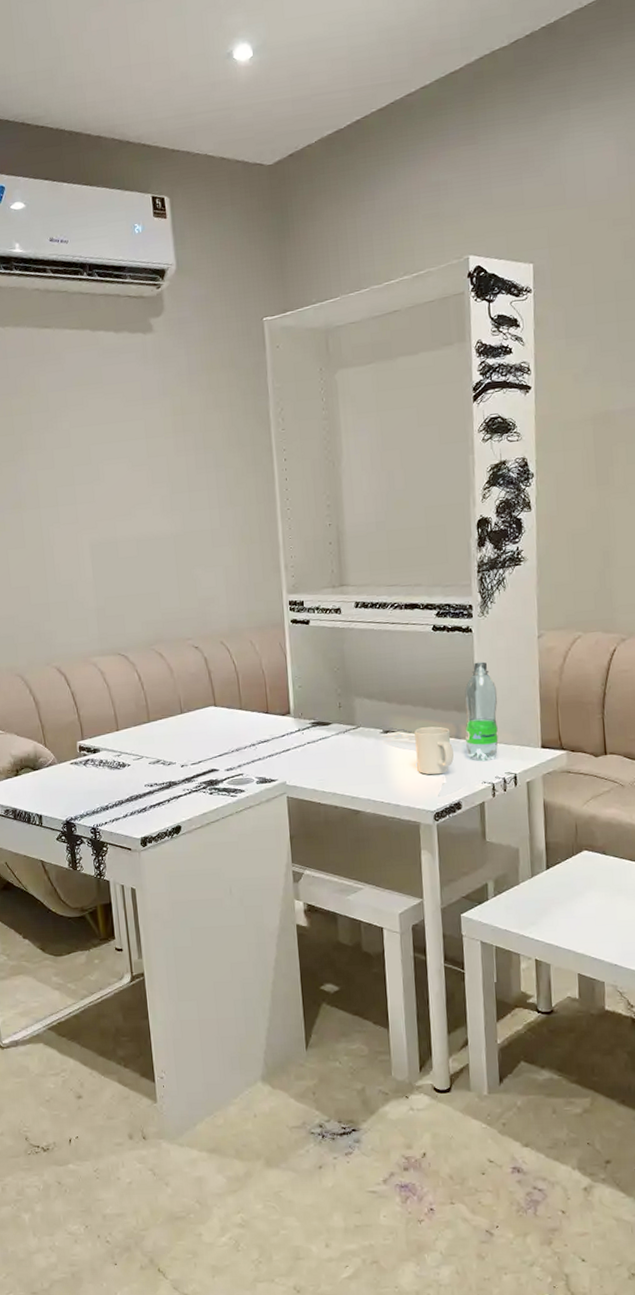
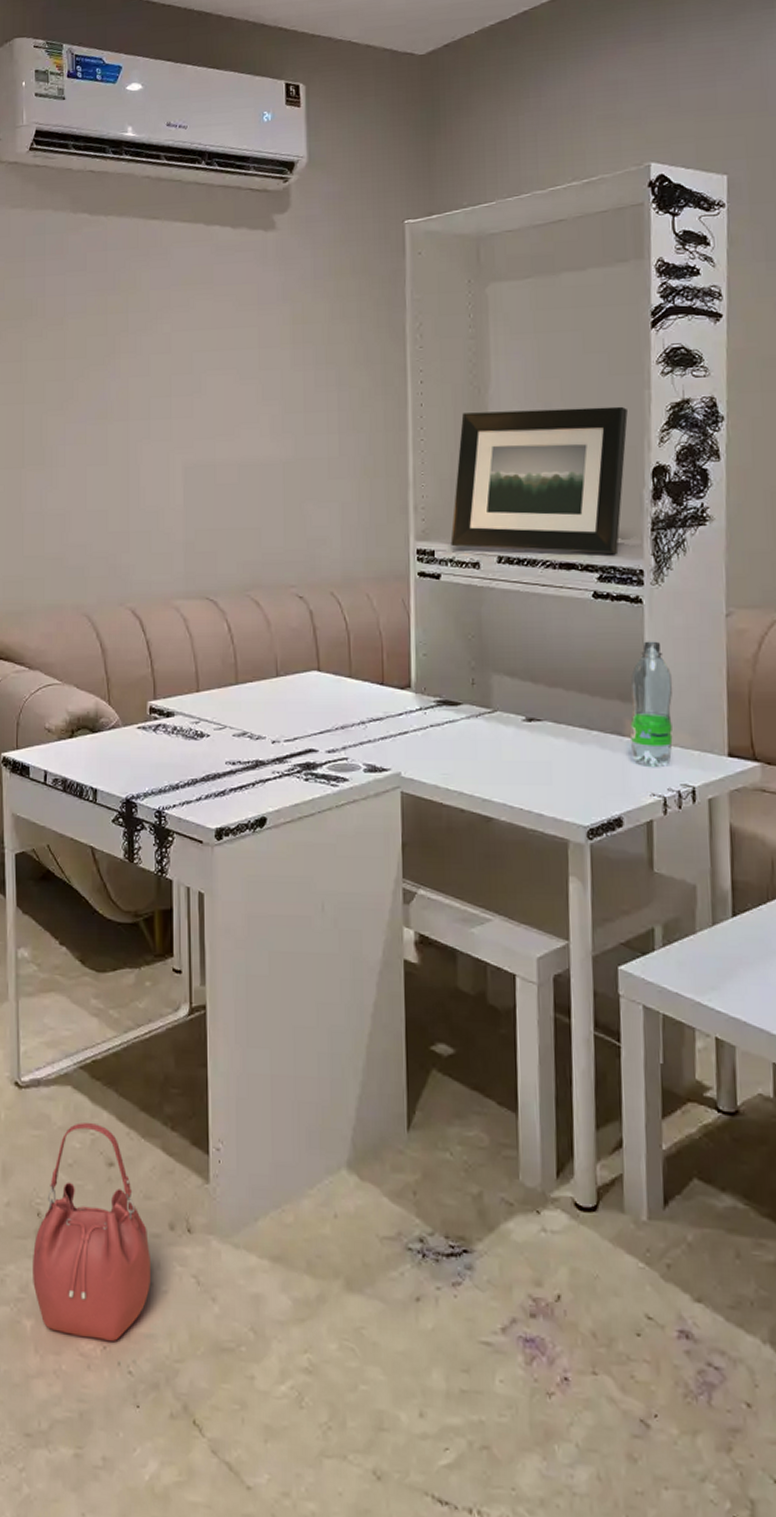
handbag: none [25,1069,118,1222] -> present [32,1123,150,1342]
picture frame: none [316,470,456,598] -> present [450,406,628,554]
mug: present [414,726,454,775] -> none [566,718,615,780]

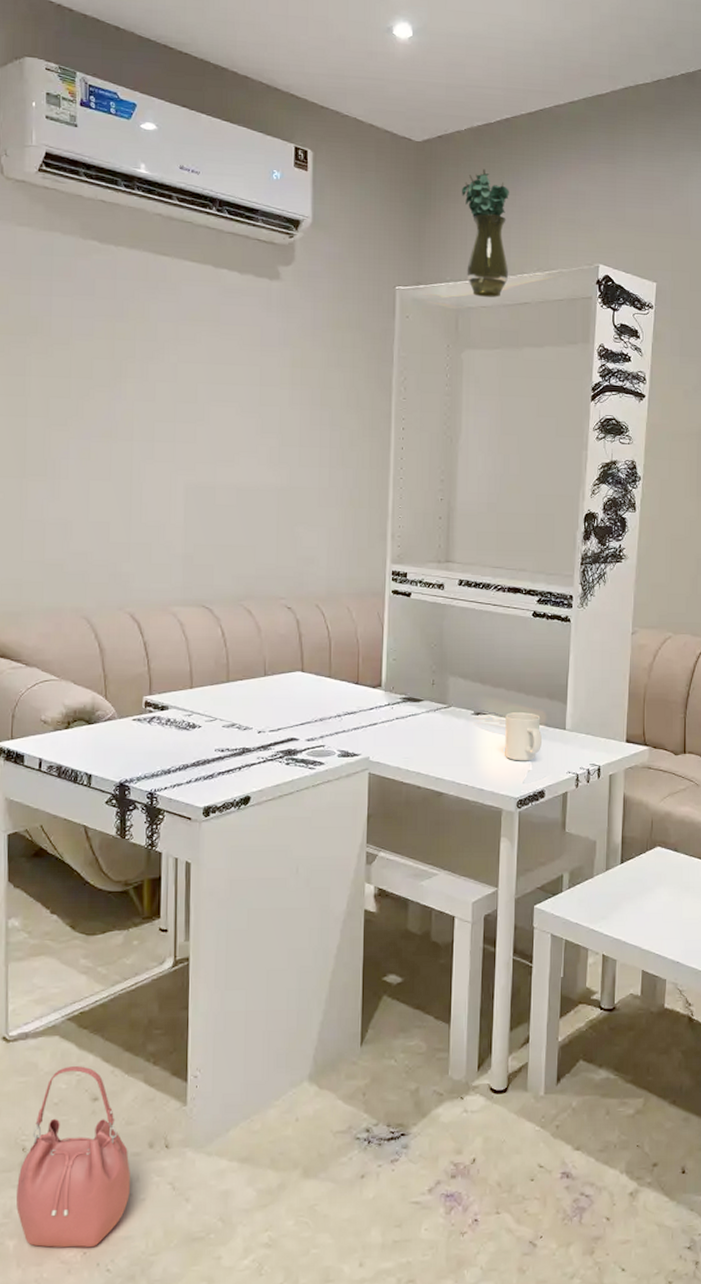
picture frame: present [450,406,628,554] -> none [421,458,569,582]
vase: none [476,72,537,220] -> present [462,168,509,298]
mug: none [566,718,615,780] -> present [505,712,542,761]
bottle: present [630,641,673,768] -> none [554,652,589,752]

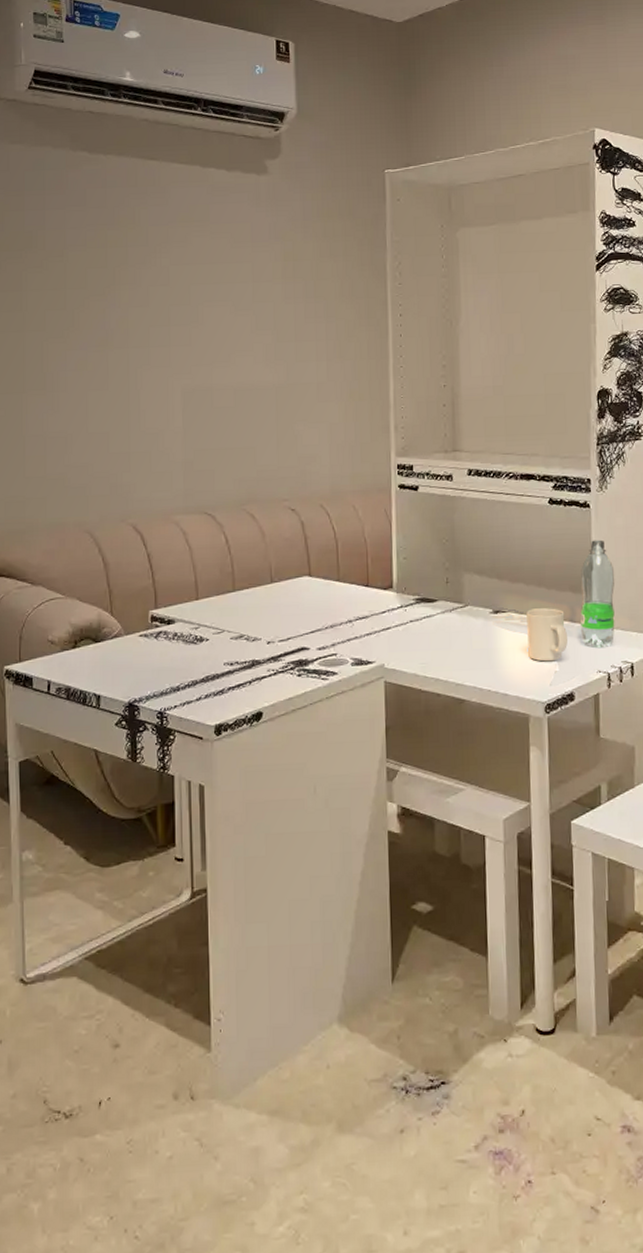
handbag: present [15,1066,130,1248] -> none [38,1009,156,1212]
vase: present [462,168,509,298] -> none [447,42,500,173]
bottle: none [554,652,589,752] -> present [580,540,615,649]

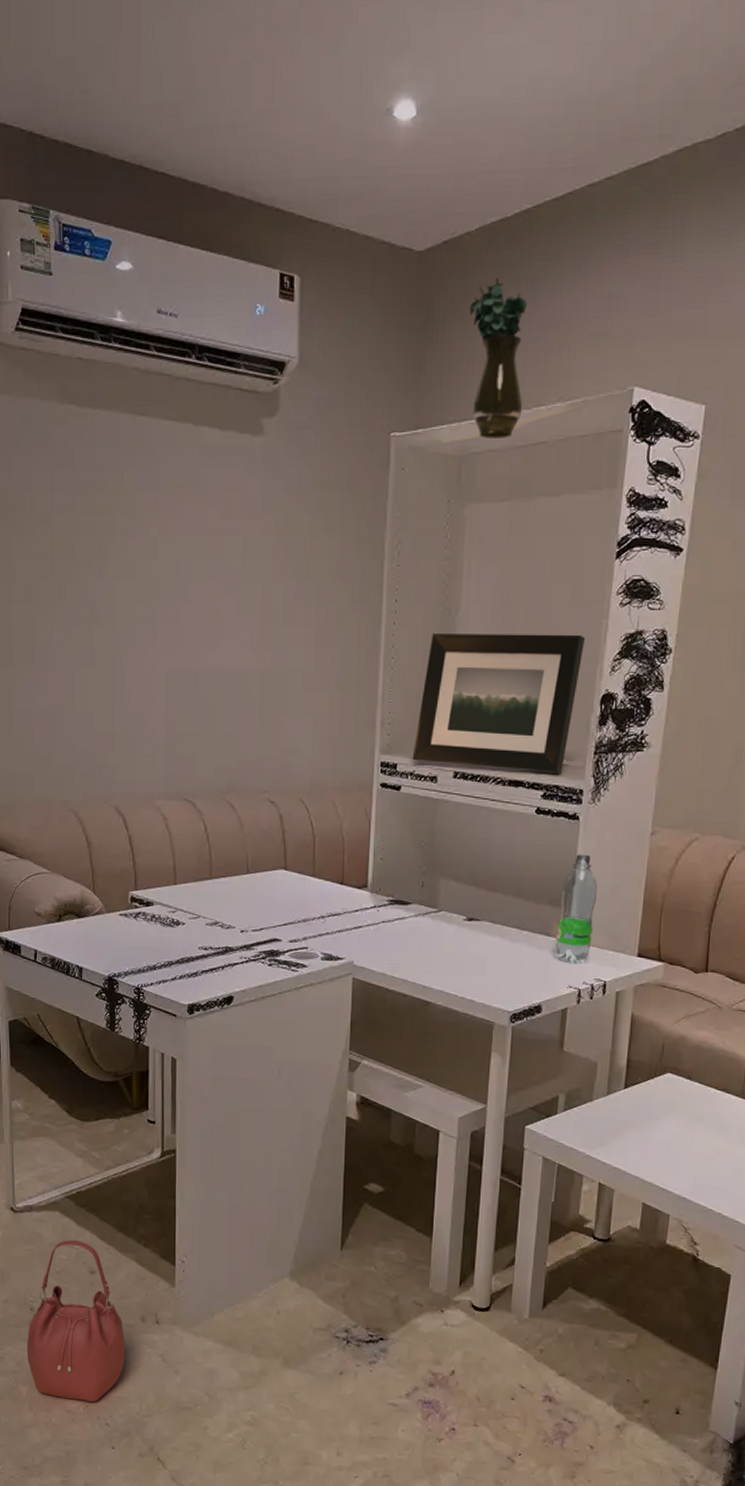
handbag: none [38,1009,156,1212] -> present [26,1240,125,1403]
picture frame: none [427,338,577,466] -> present [412,633,585,774]
vase: none [447,42,500,173] -> present [470,277,527,438]
mug: present [526,608,568,662] -> none [499,919,541,973]

